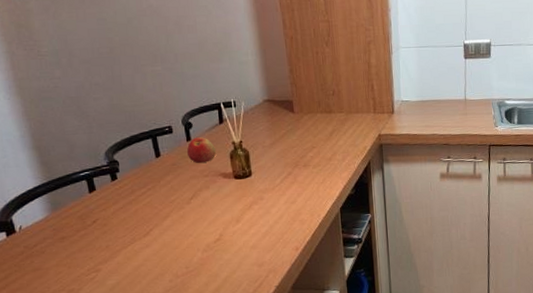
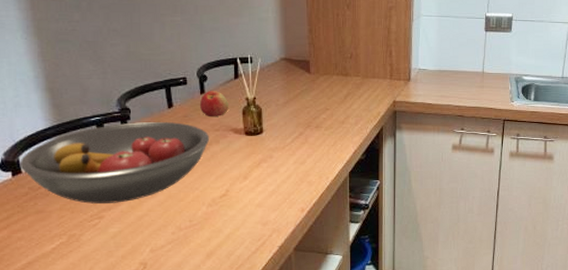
fruit bowl: none [13,171,200,258] -> present [20,121,210,204]

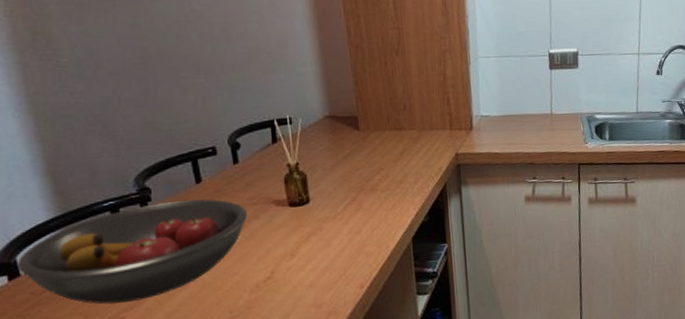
apple: present [200,91,229,116] -> none [234,159,269,189]

